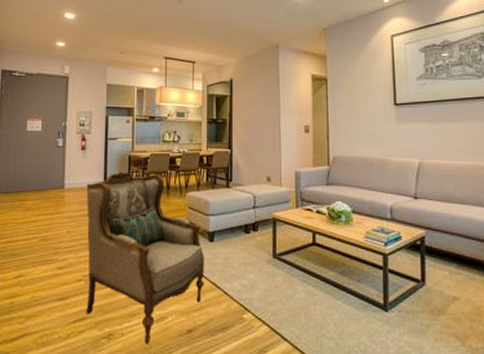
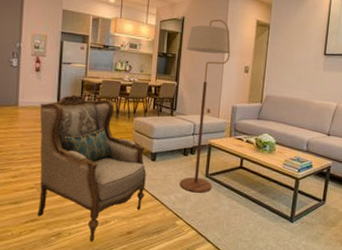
floor lamp: none [237,78,287,278] -> present [179,19,231,193]

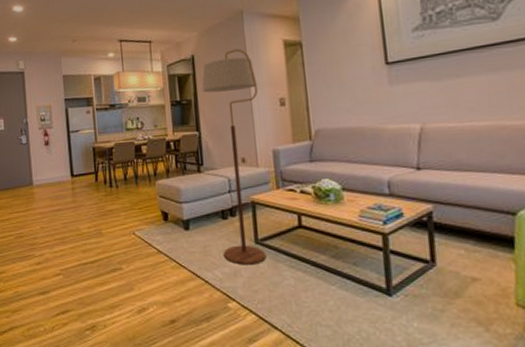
armchair: present [37,94,146,243] -> none [54,164,184,336]

